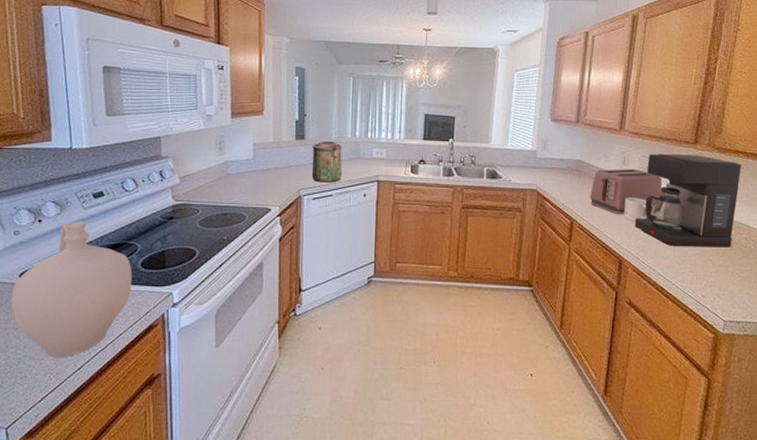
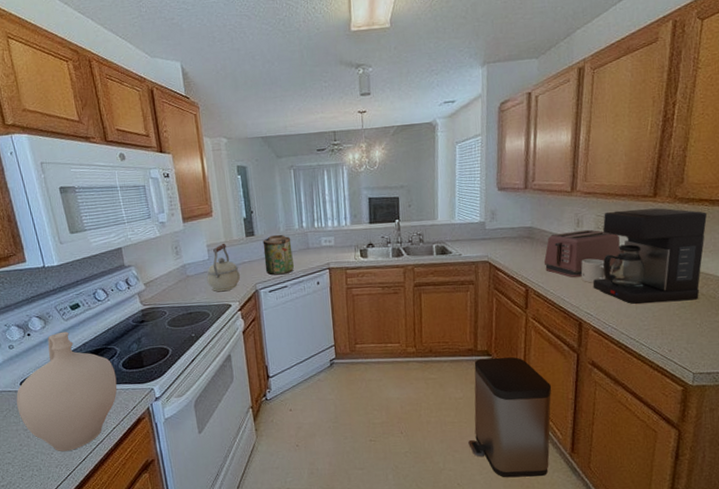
kettle: none [248,143,285,194] -> present [206,243,241,292]
pedal bin: none [502,289,589,419] -> present [468,357,552,478]

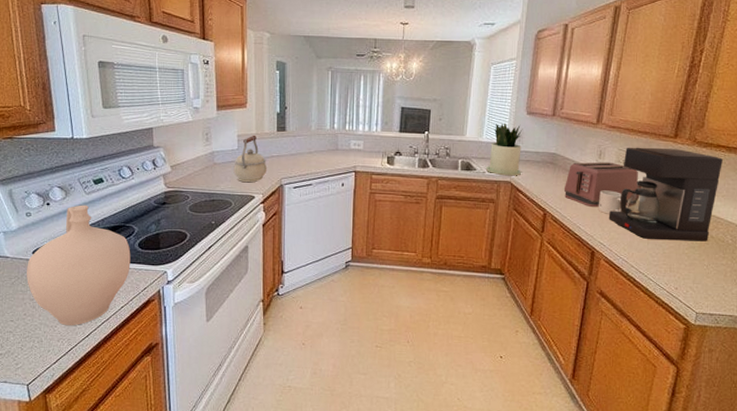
canister: present [262,234,295,275] -> none [292,132,322,173]
planter: none [461,201,499,256] -> present [485,123,523,176]
pedal bin: present [468,357,552,478] -> none [472,276,559,399]

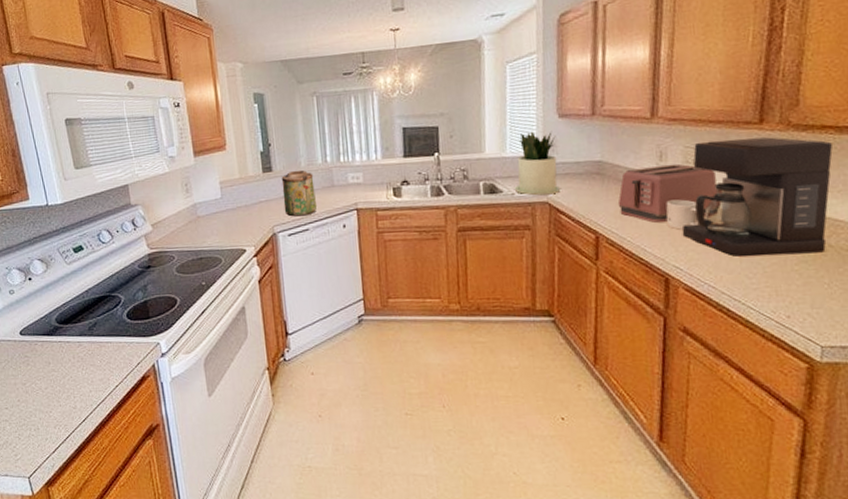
ceramic jug: present [27,205,131,326] -> none [15,276,121,411]
kettle: present [233,135,268,183] -> none [218,179,257,235]
canister: none [292,132,322,173] -> present [281,170,318,217]

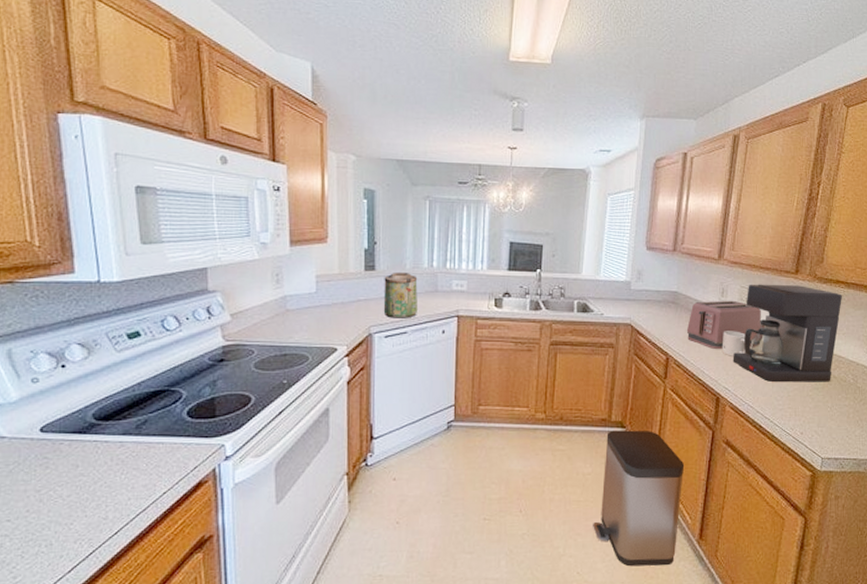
planter: present [514,131,561,196] -> none [603,259,643,318]
pedal bin: none [526,318,632,469] -> present [593,430,685,567]

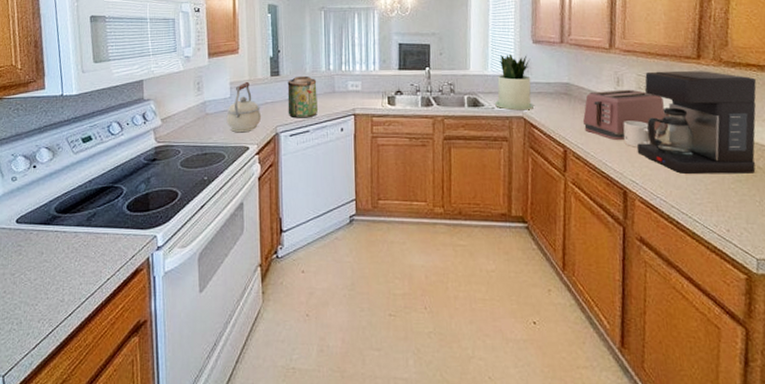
kettle: none [311,275,353,332] -> present [226,81,262,133]
pedal bin: present [593,430,685,567] -> none [501,225,596,374]
planter: none [603,259,643,318] -> present [494,53,535,111]

